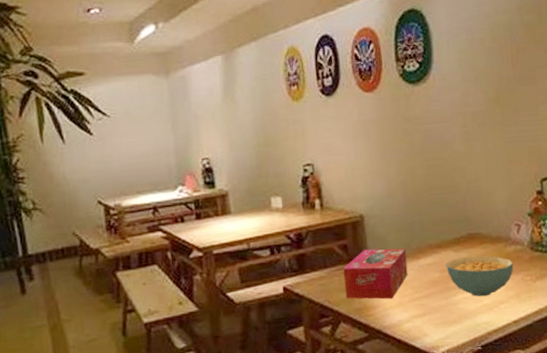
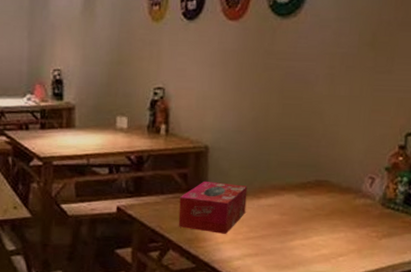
cereal bowl: present [446,255,514,297] -> none [287,203,361,246]

